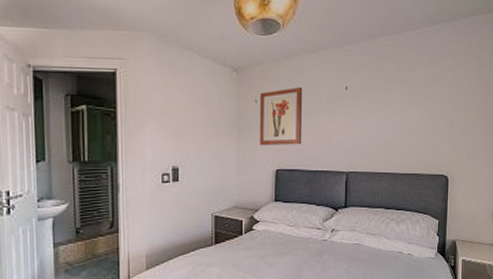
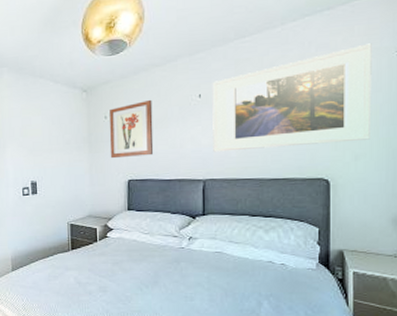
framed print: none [356,56,484,145] -> present [212,43,372,152]

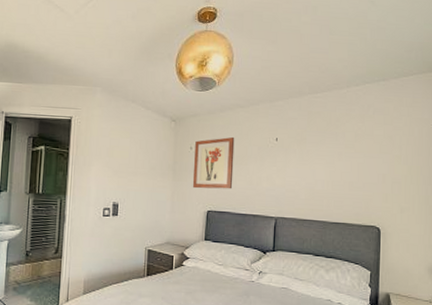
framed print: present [212,43,372,152] -> none [285,114,416,196]

